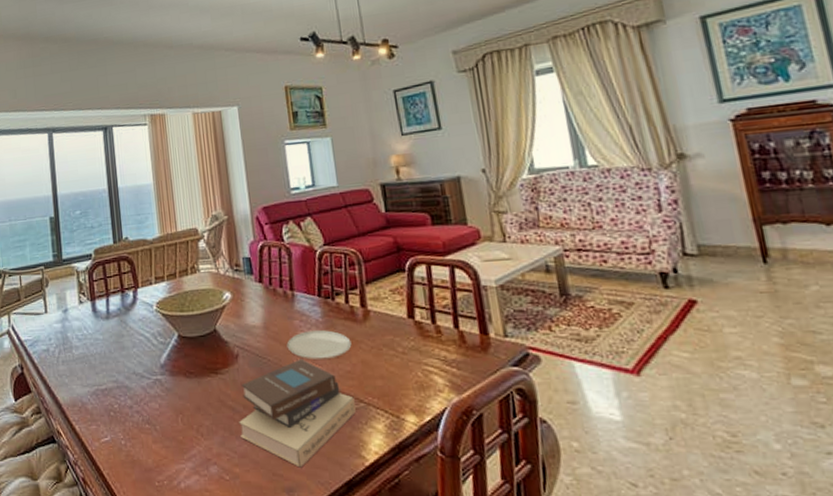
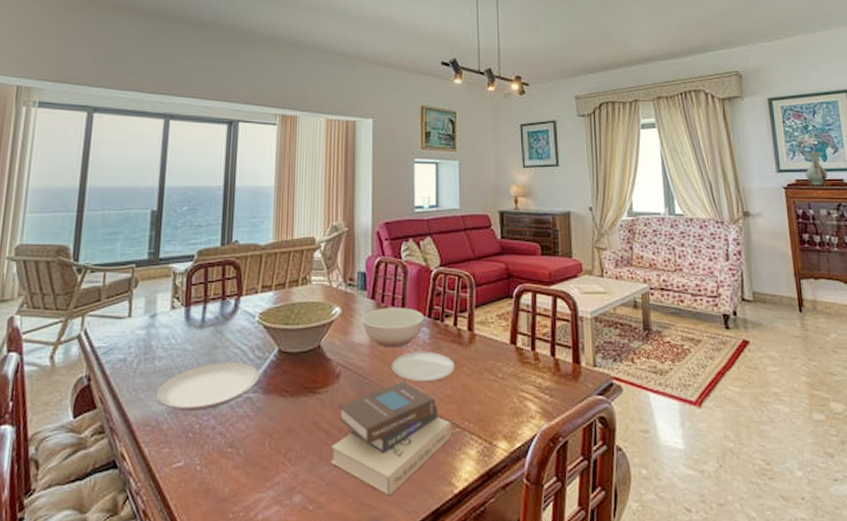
plate: none [78,348,165,393] -> present [156,362,260,411]
bowl: none [253,288,315,329] -> present [362,307,424,348]
decorative vase: none [759,70,794,114] -> present [805,151,828,186]

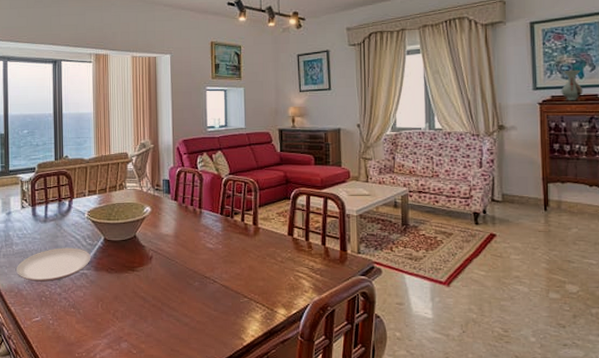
books: present [331,380,451,496] -> none [148,262,240,346]
bowl: present [362,307,424,348] -> none [168,207,218,238]
plate: present [391,352,455,382] -> none [192,241,243,263]

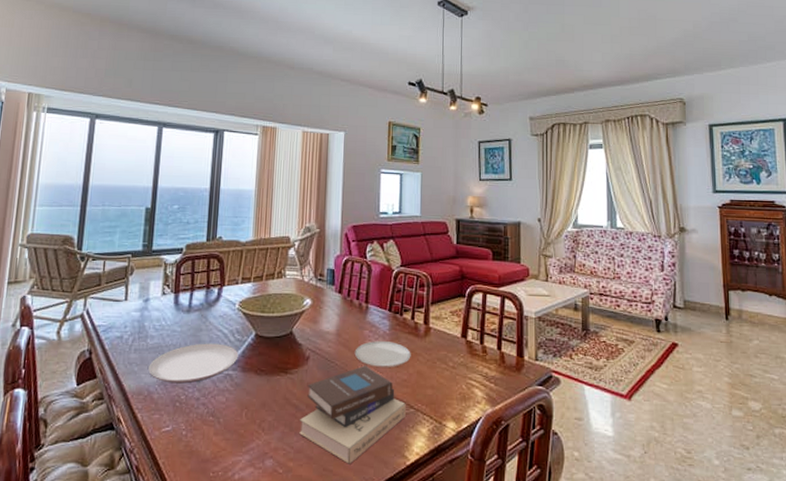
books: none [148,262,240,346] -> present [299,365,406,464]
plate: none [192,241,243,263] -> present [354,341,411,367]
decorative vase: present [561,69,583,101] -> none [739,174,761,207]

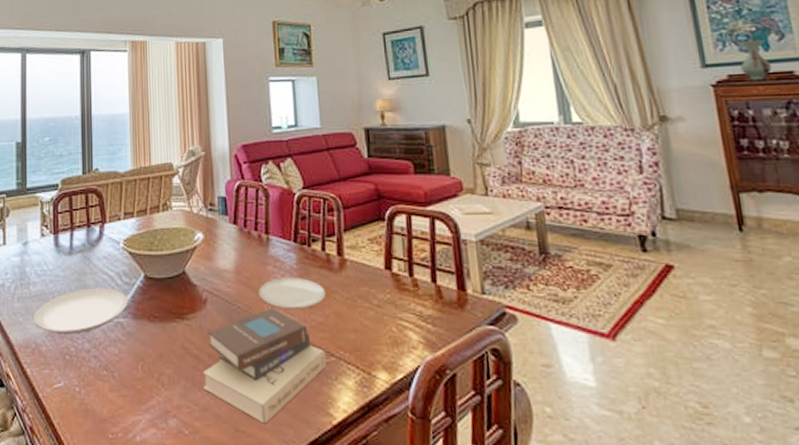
decorative vase: none [739,174,761,207] -> present [740,39,772,82]

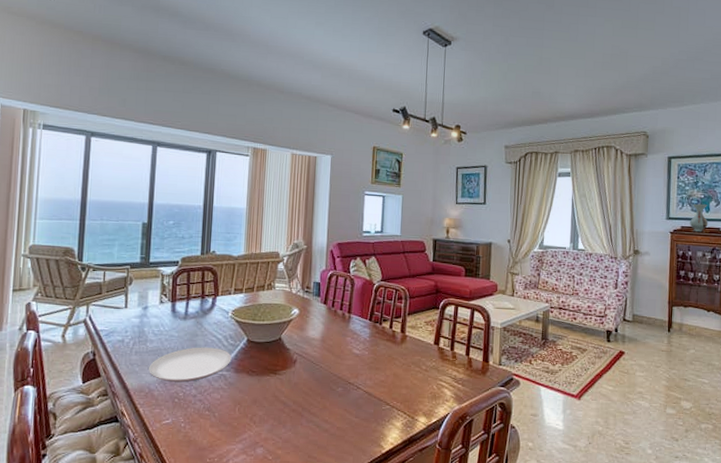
books: present [203,307,326,424] -> none [287,368,383,452]
plate: present [258,278,326,308] -> none [337,347,389,370]

